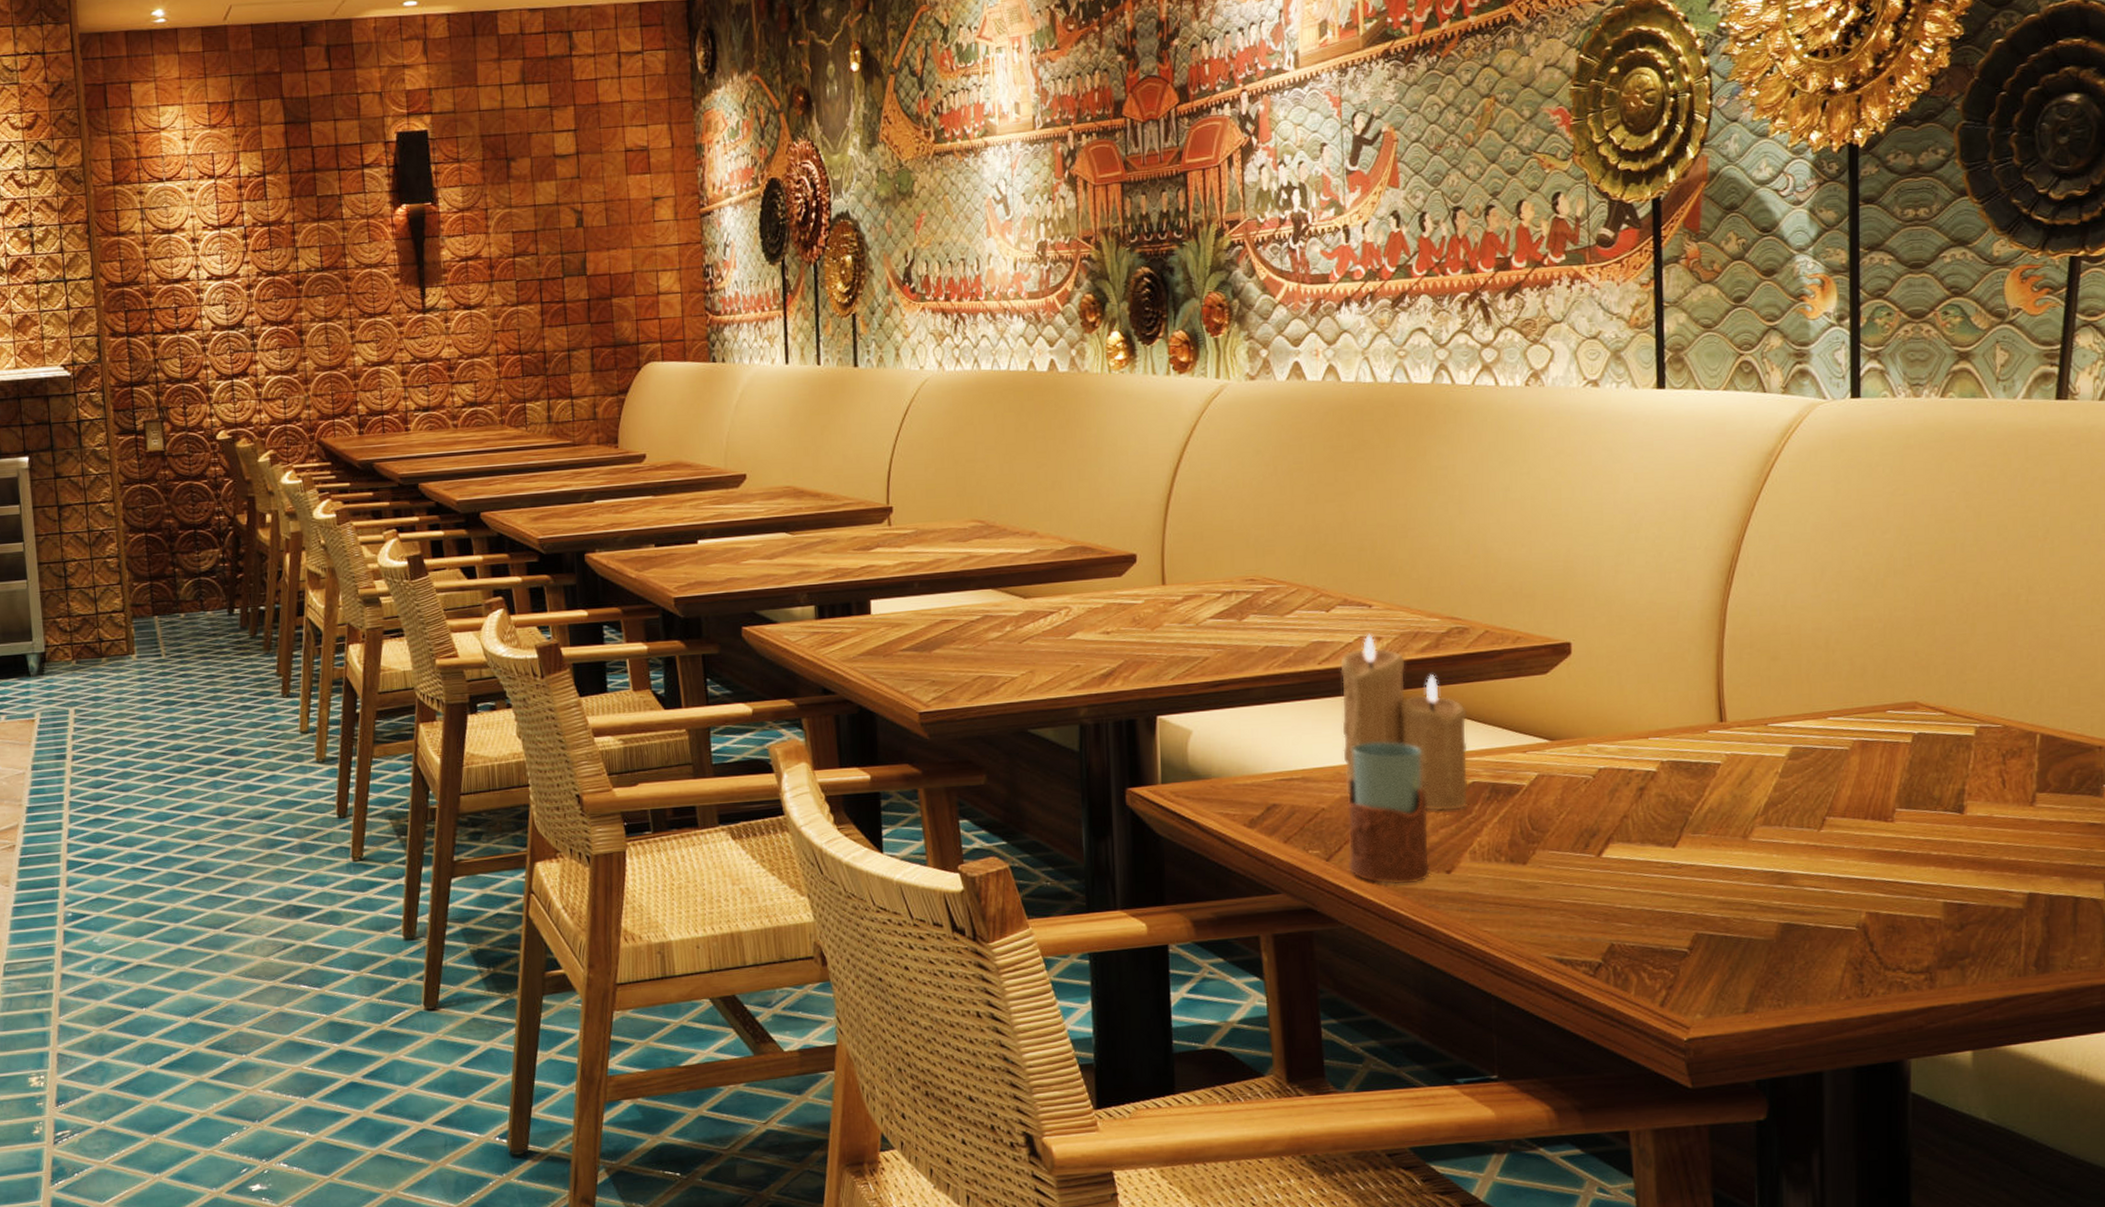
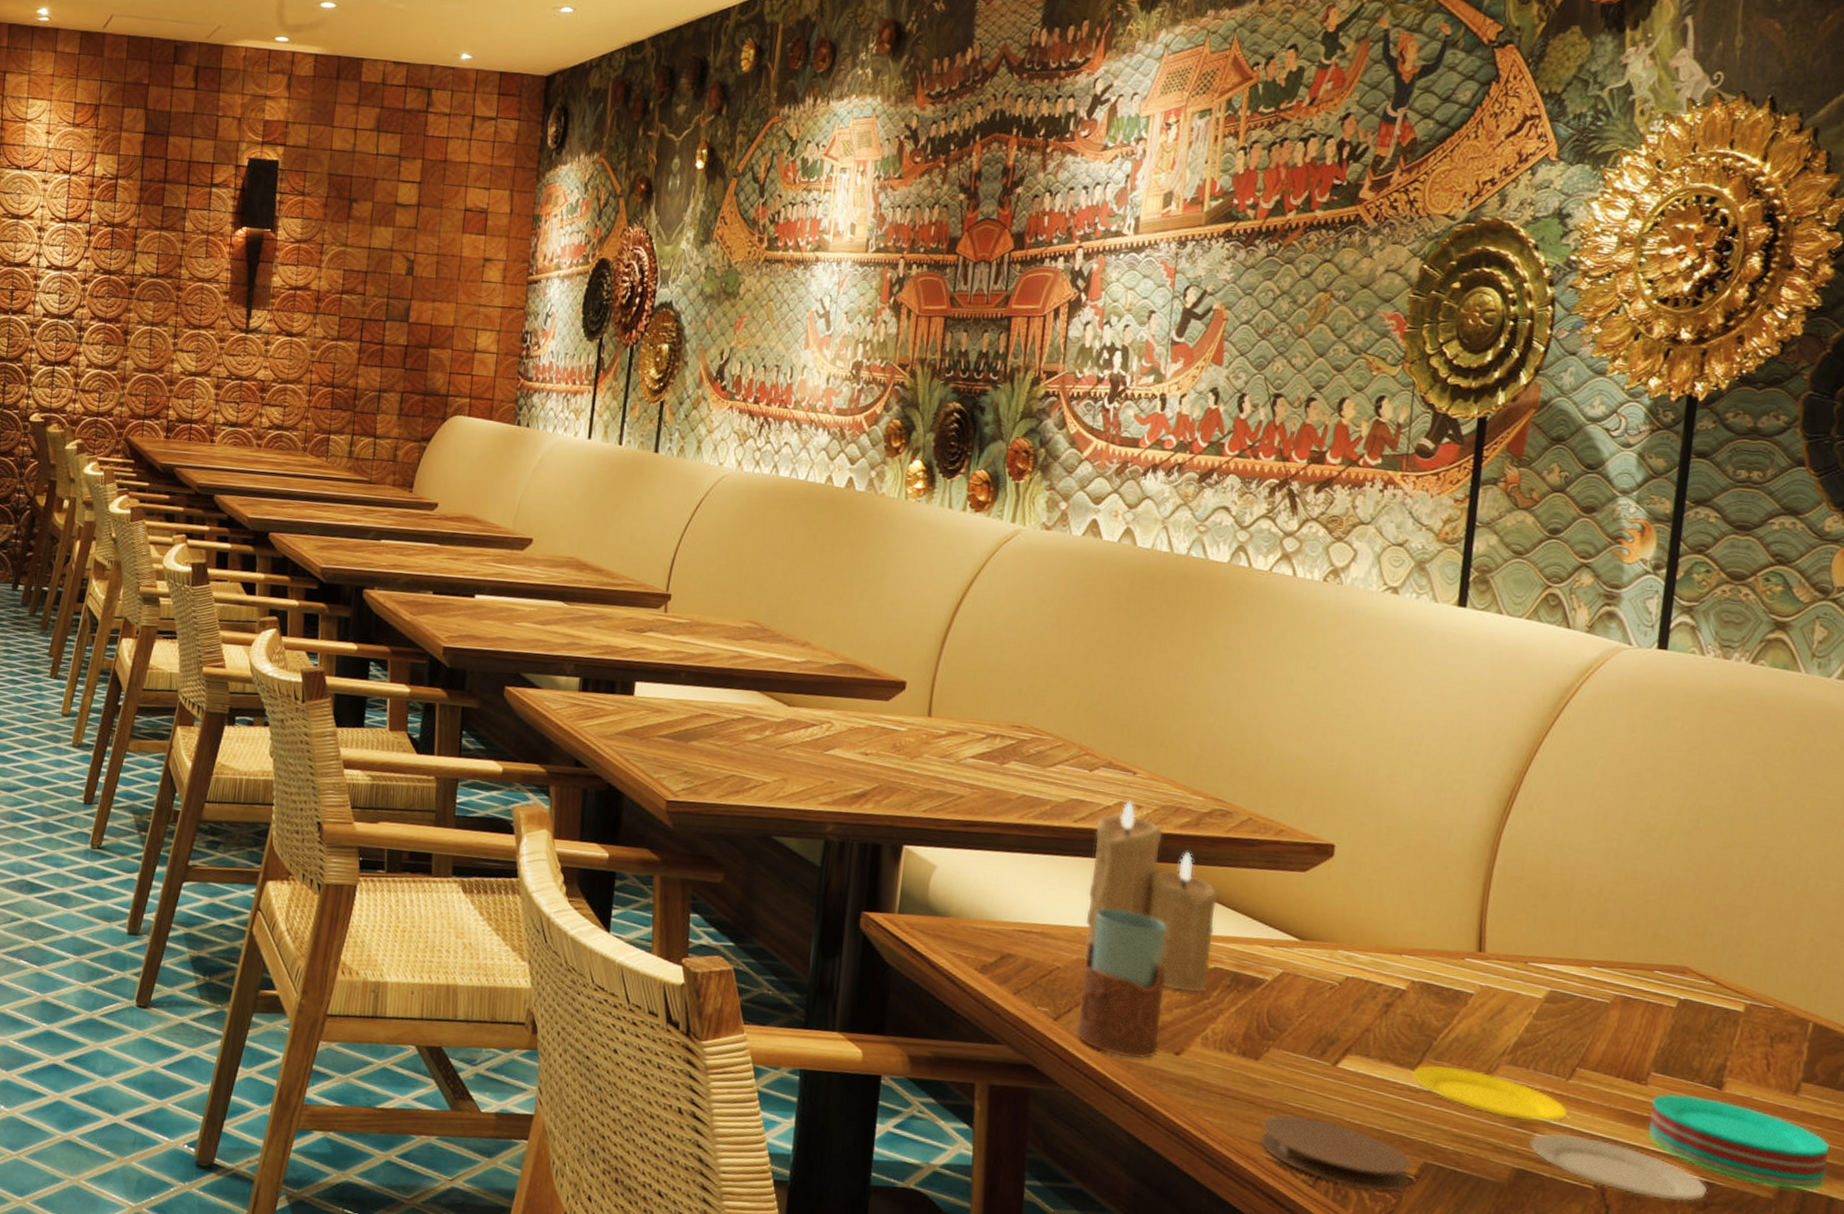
coaster: none [1538,911,1684,970] -> present [1261,1115,1412,1192]
plate: none [1672,823,2070,928] -> present [1411,1064,1829,1202]

